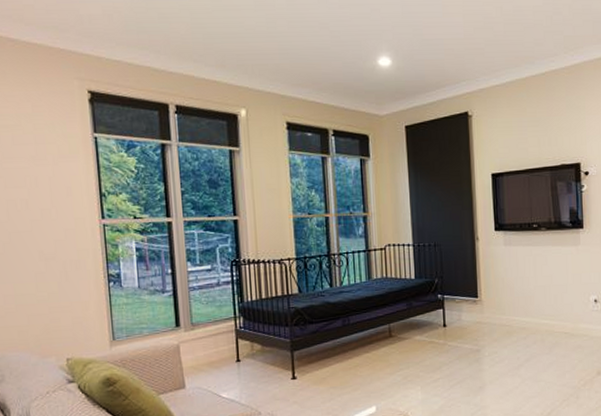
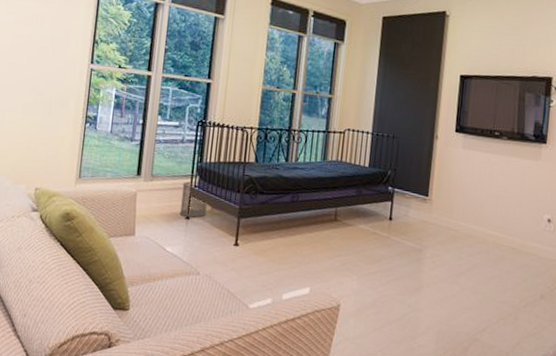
wastebasket: none [226,323,257,360] -> present [179,181,207,218]

